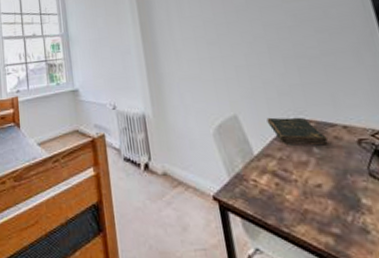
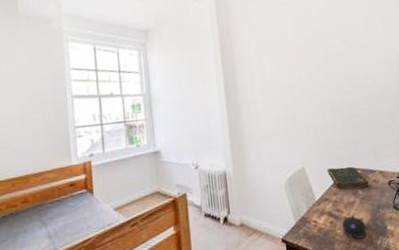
computer mouse: none [292,179,329,210] -> present [342,215,367,239]

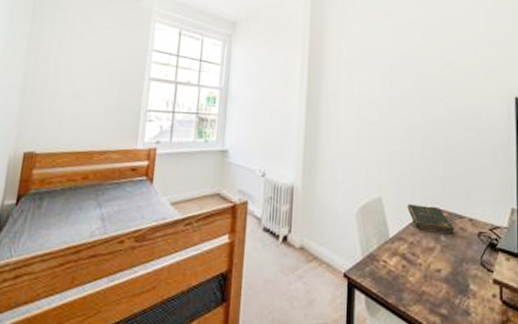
computer mouse: present [342,215,367,239] -> none [416,263,444,293]

